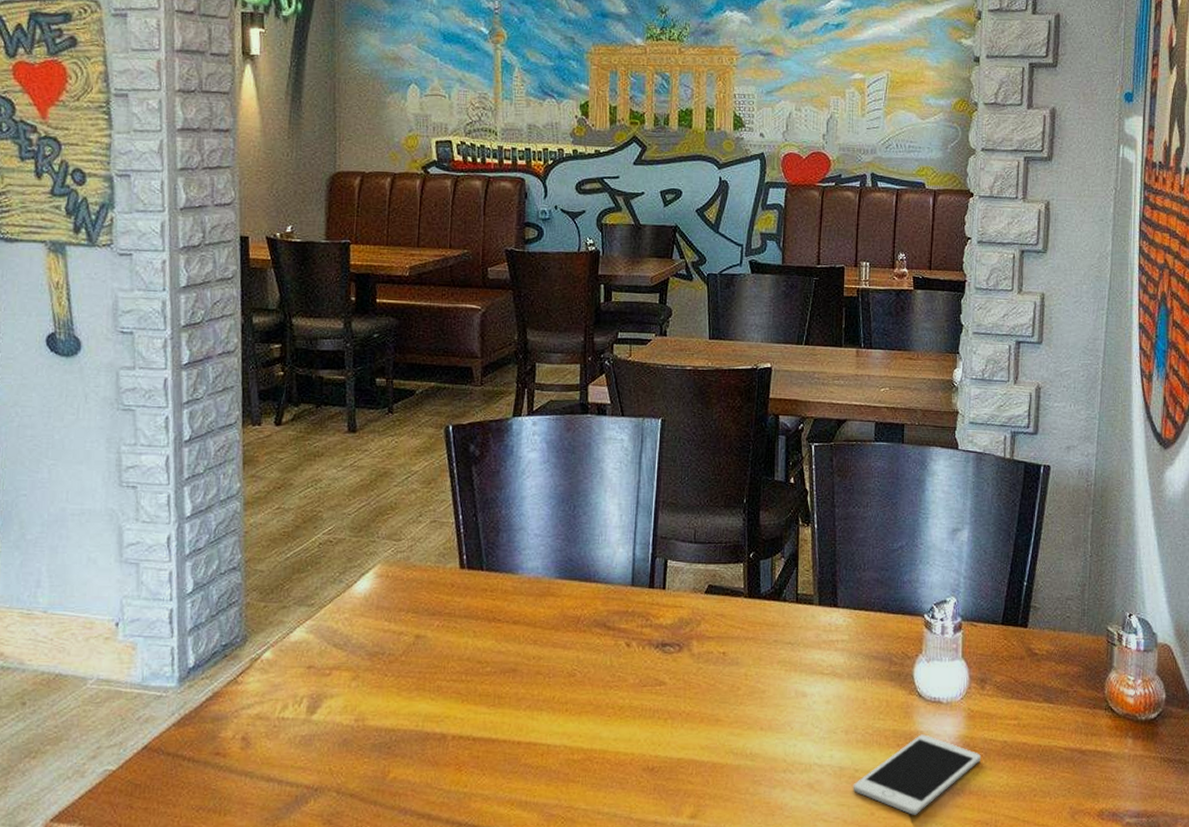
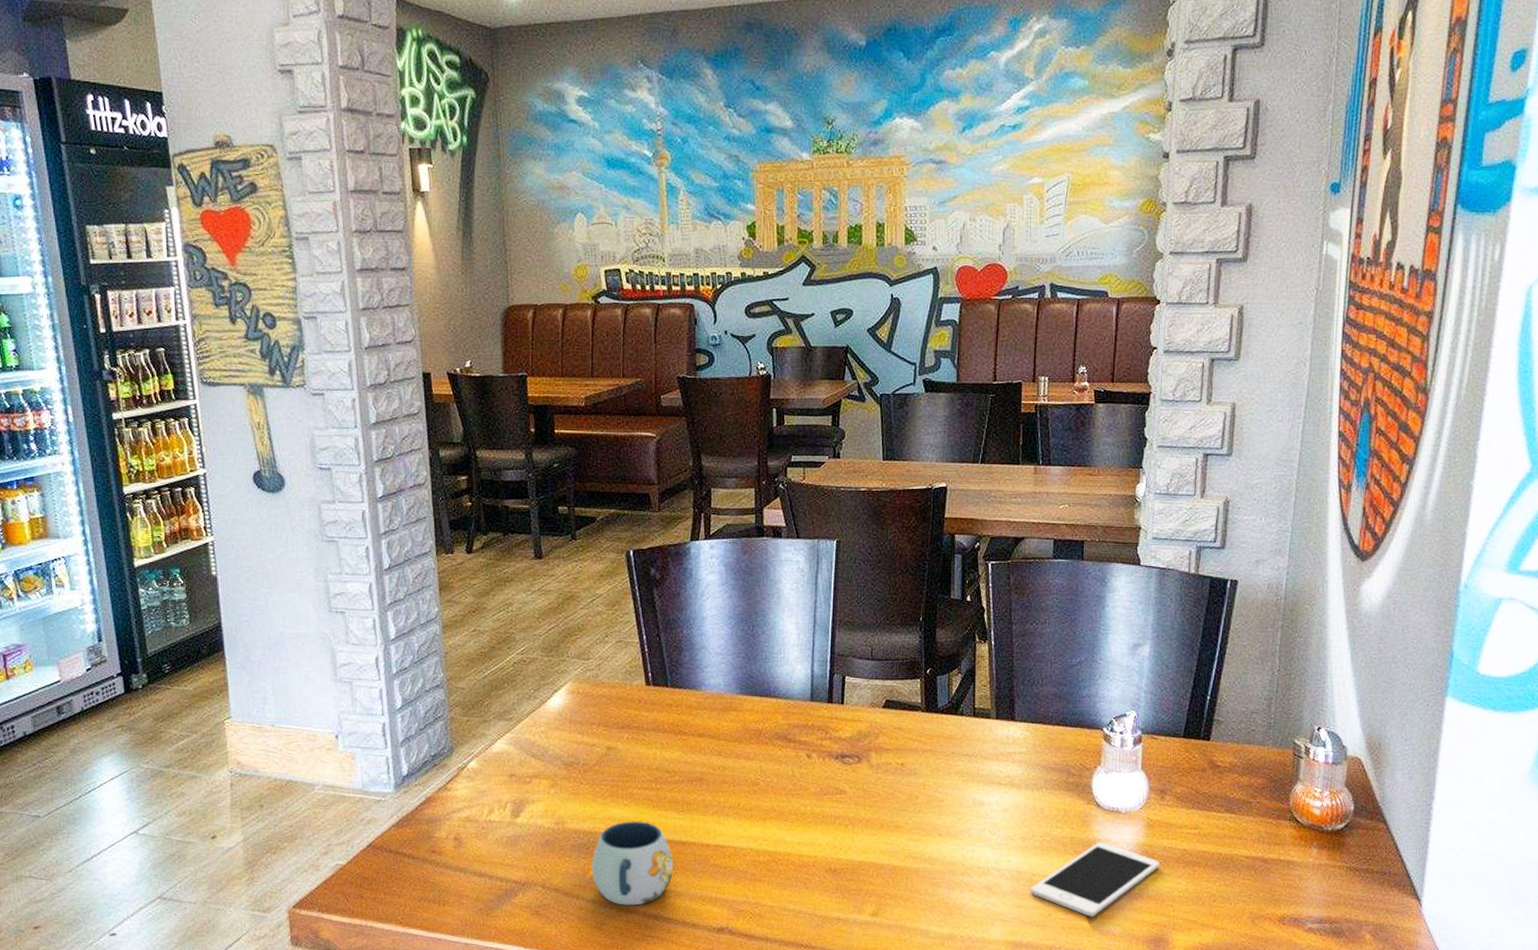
mug: none [392,716,482,812] -> present [591,820,674,906]

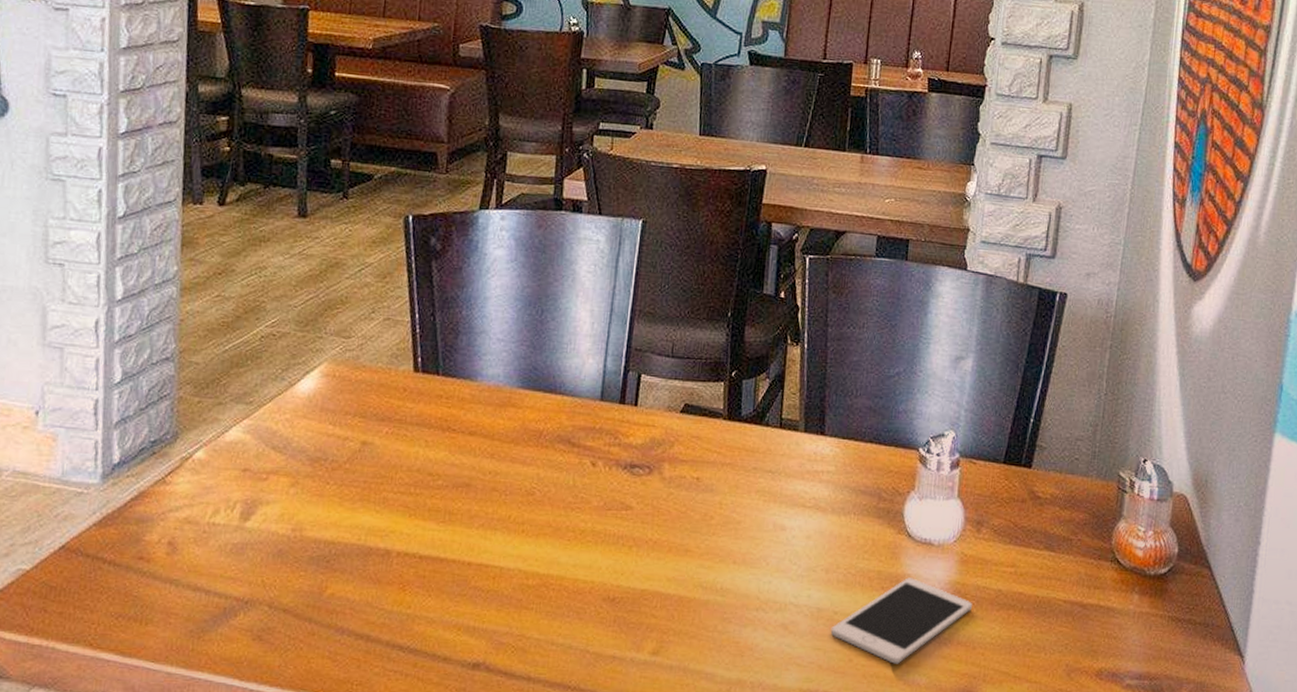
mug: present [591,820,674,906] -> none [329,530,428,633]

